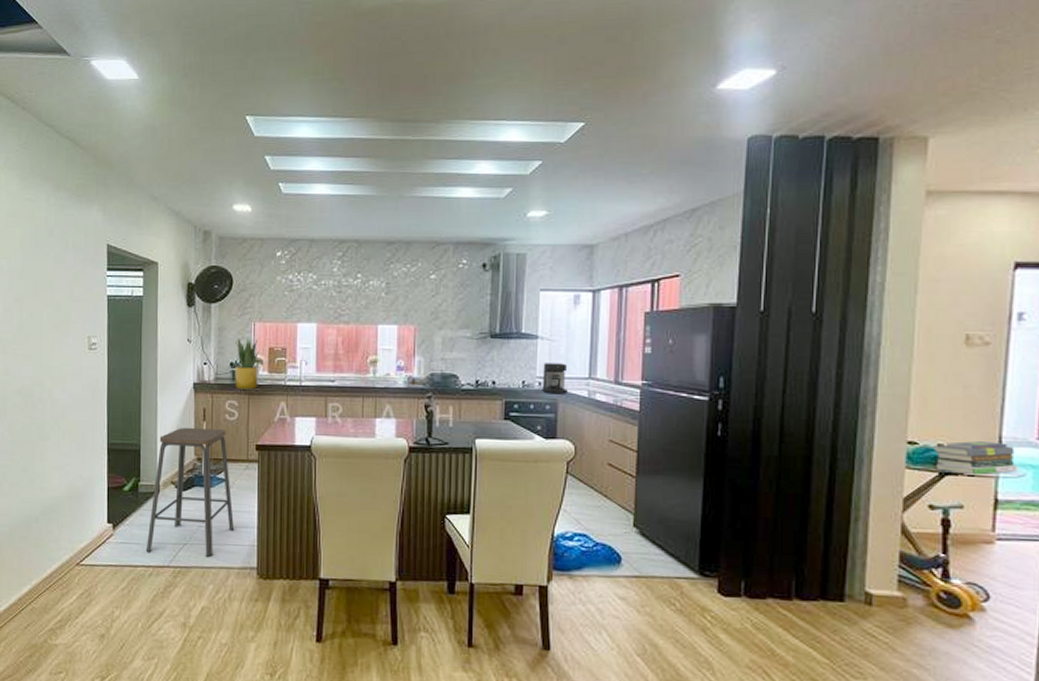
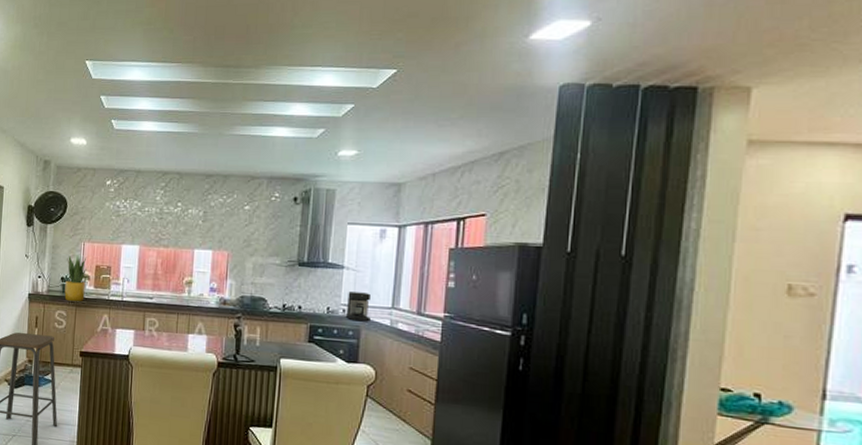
books: present [934,441,1018,475] -> none [749,392,844,427]

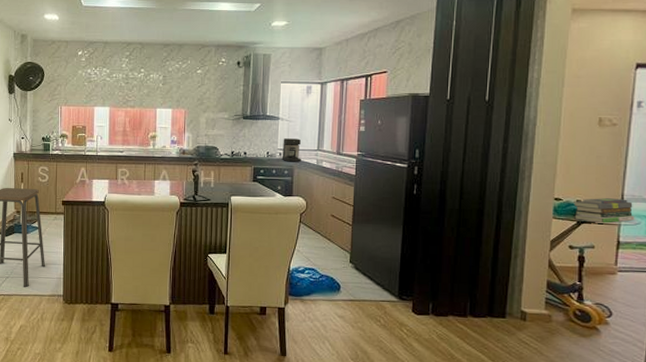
planter: present [64,255,87,302] -> none [46,117,64,158]
books: none [749,392,844,427] -> present [574,198,635,223]

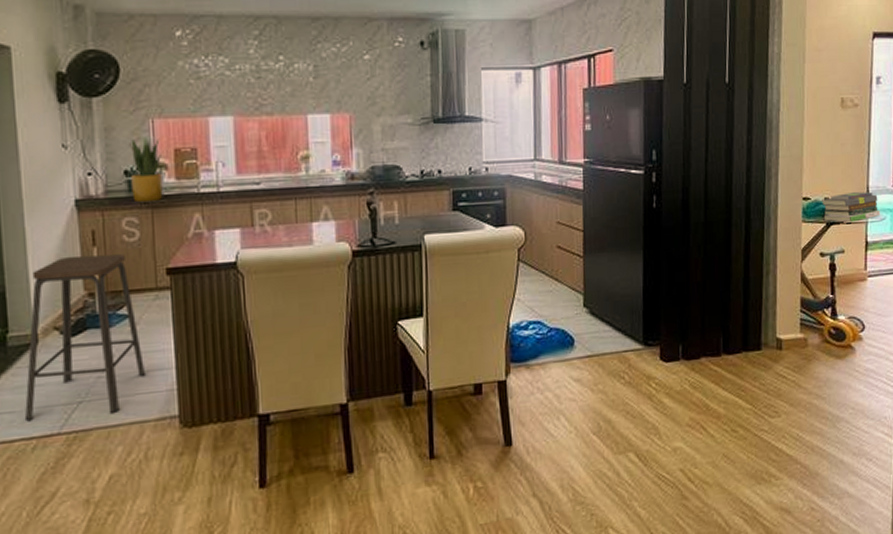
planter: none [46,117,64,158] -> present [129,137,163,203]
coffee maker: present [281,138,301,163] -> none [489,146,515,180]

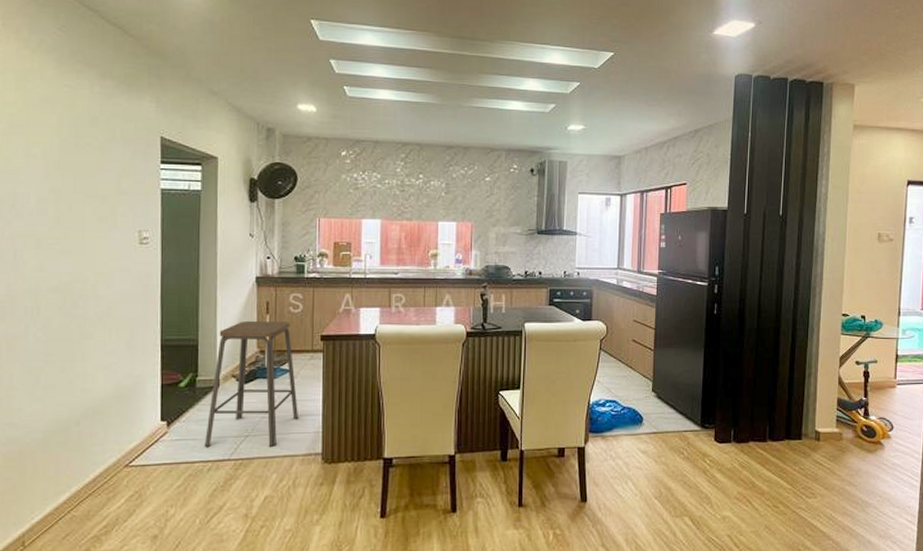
planter: present [129,137,163,203] -> none [299,232,324,283]
books: present [822,191,881,223] -> none [859,313,910,338]

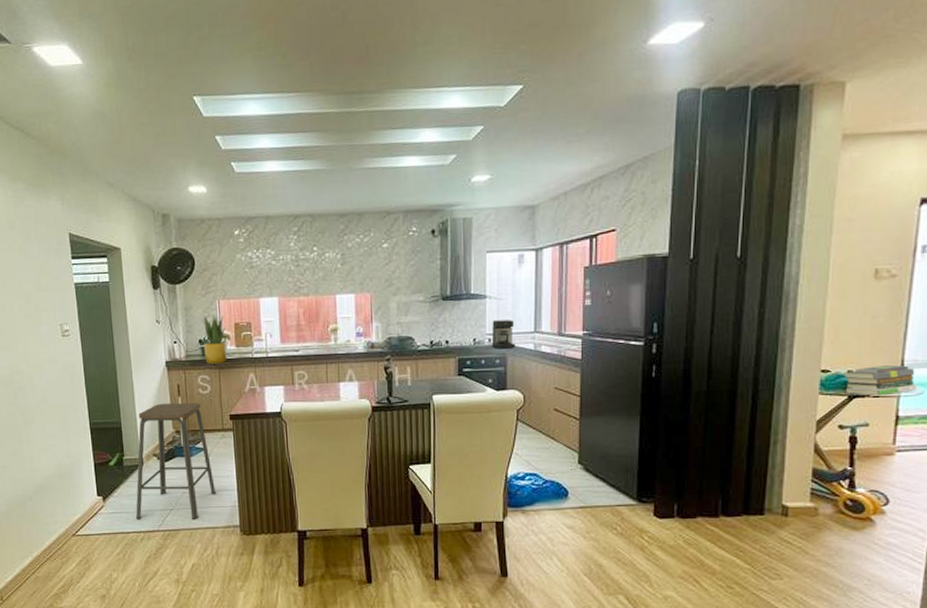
planter: none [299,232,324,283] -> present [202,314,227,365]
coffee maker: none [580,256,601,283] -> present [491,320,515,349]
books: none [859,313,910,338] -> present [844,365,918,396]

